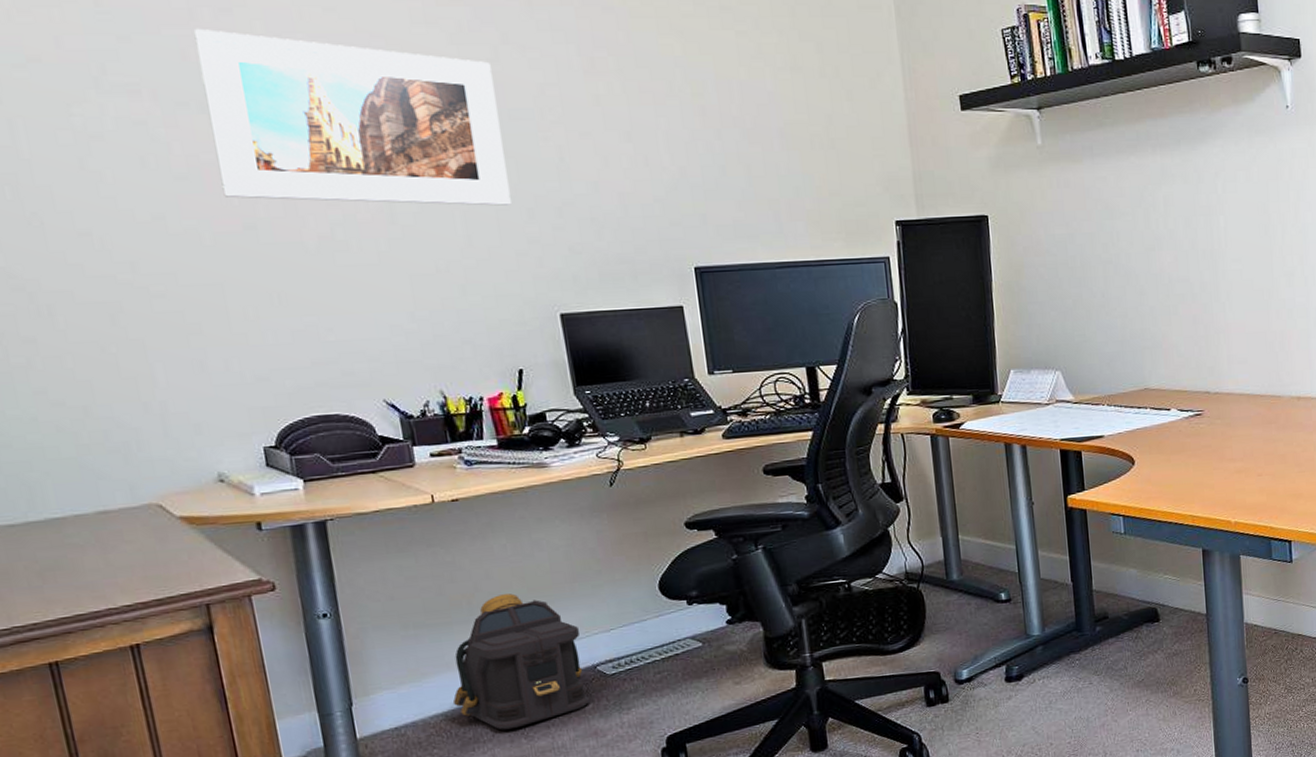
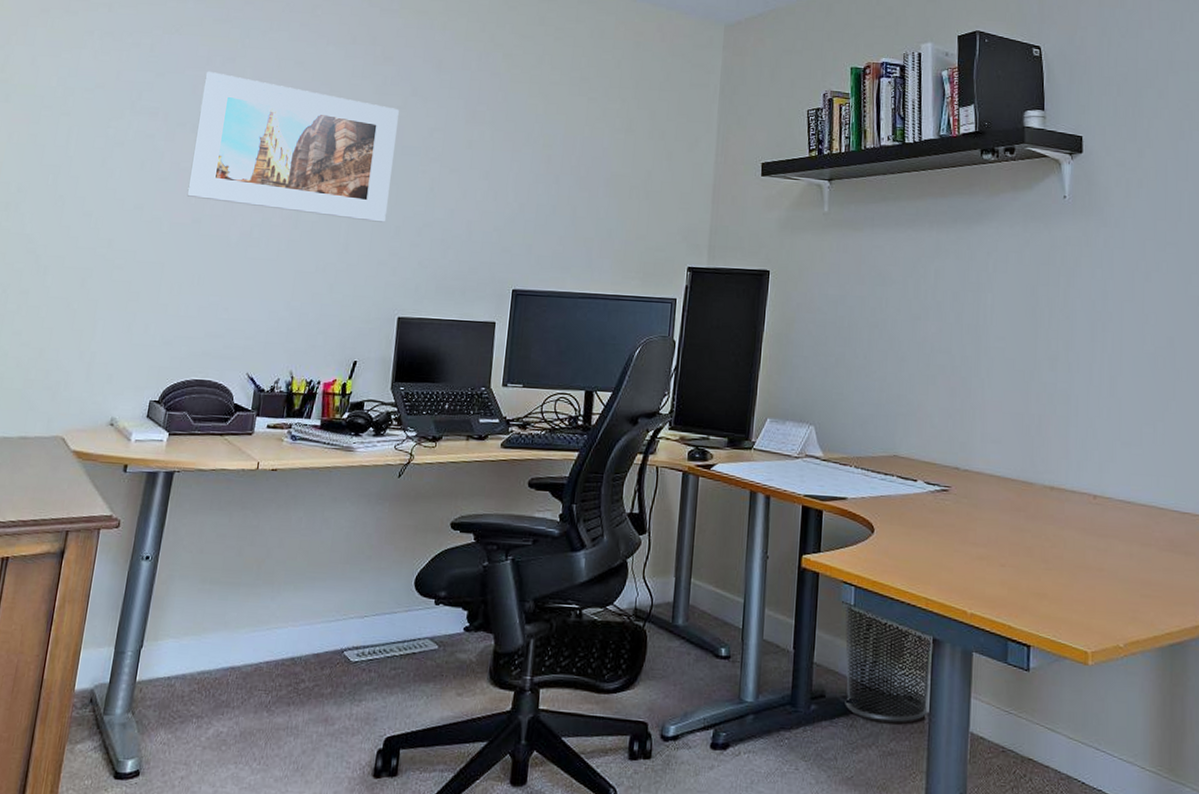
backpack: present [453,593,589,730] -> none [220,564,339,700]
waste bin: none [1115,532,1205,629] -> present [845,603,934,723]

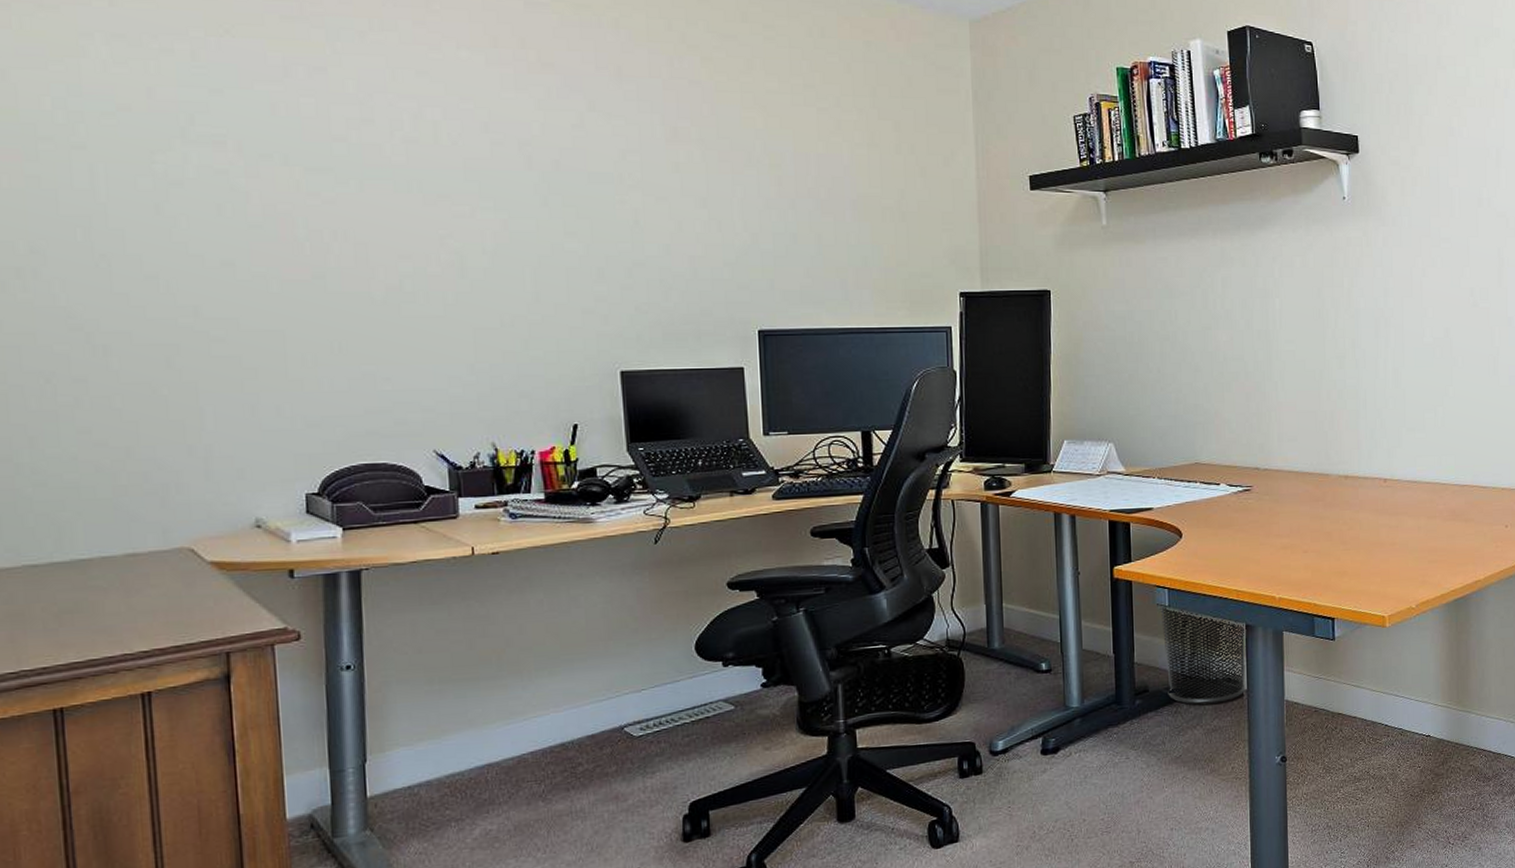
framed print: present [186,71,399,222] -> none [286,85,582,264]

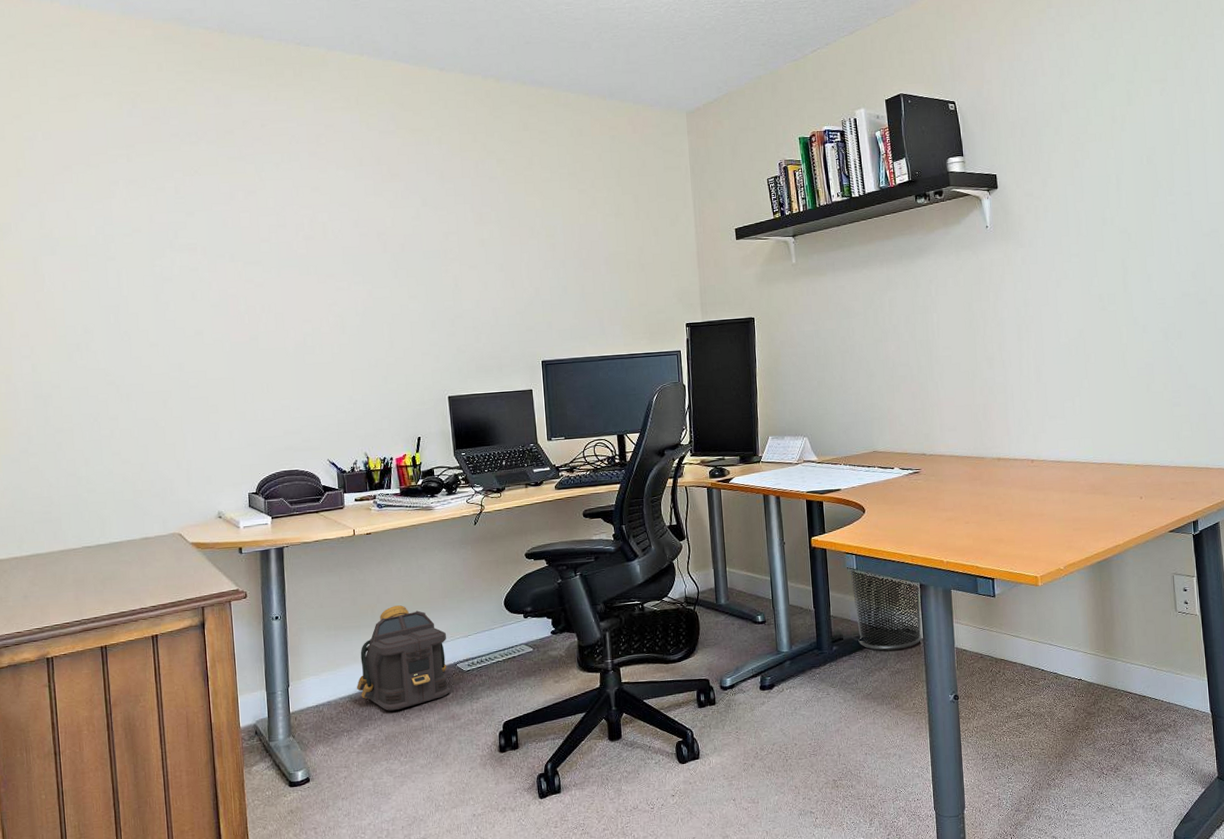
backpack: none [472,650,613,792] -> present [357,605,450,711]

